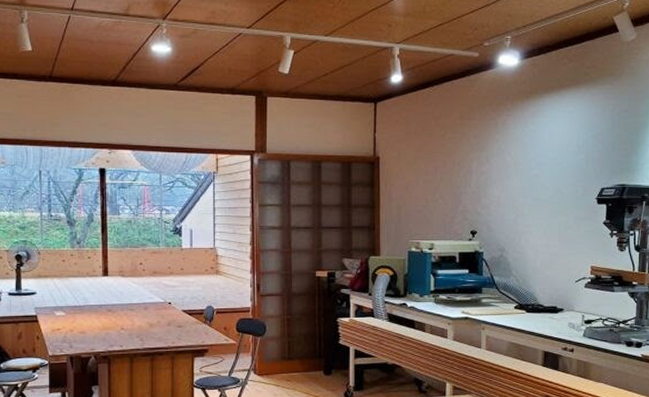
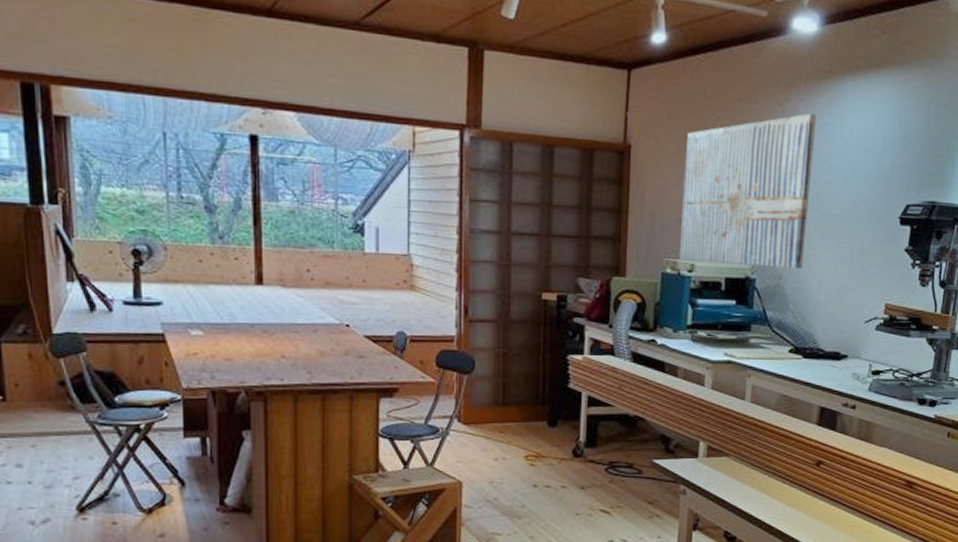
wall art: none [421,124,523,243] -> present [680,113,817,269]

